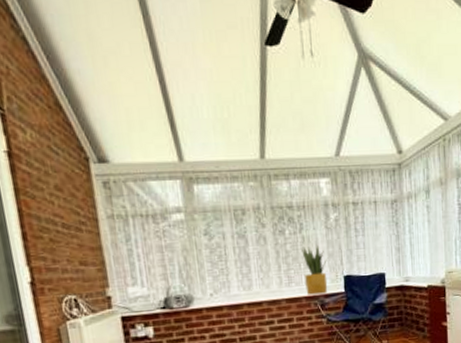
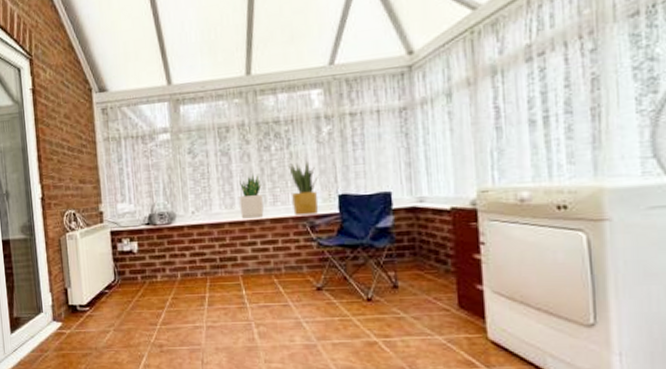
planter: none [257,256,280,300] -> present [239,173,264,219]

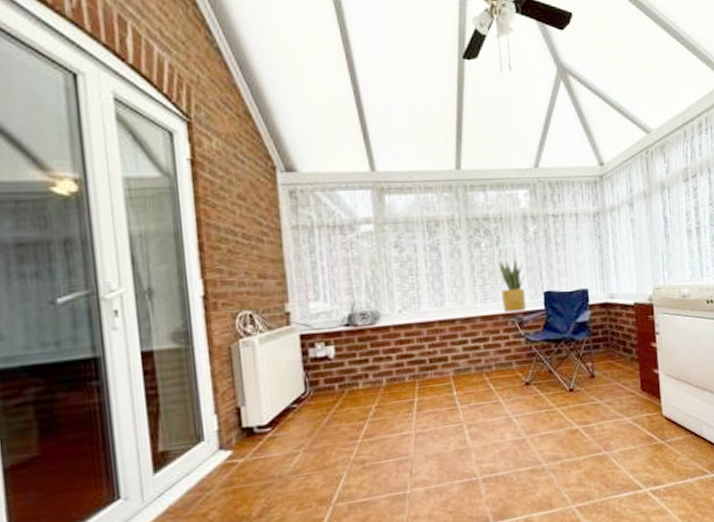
planter: present [239,173,264,219] -> none [450,270,475,317]

